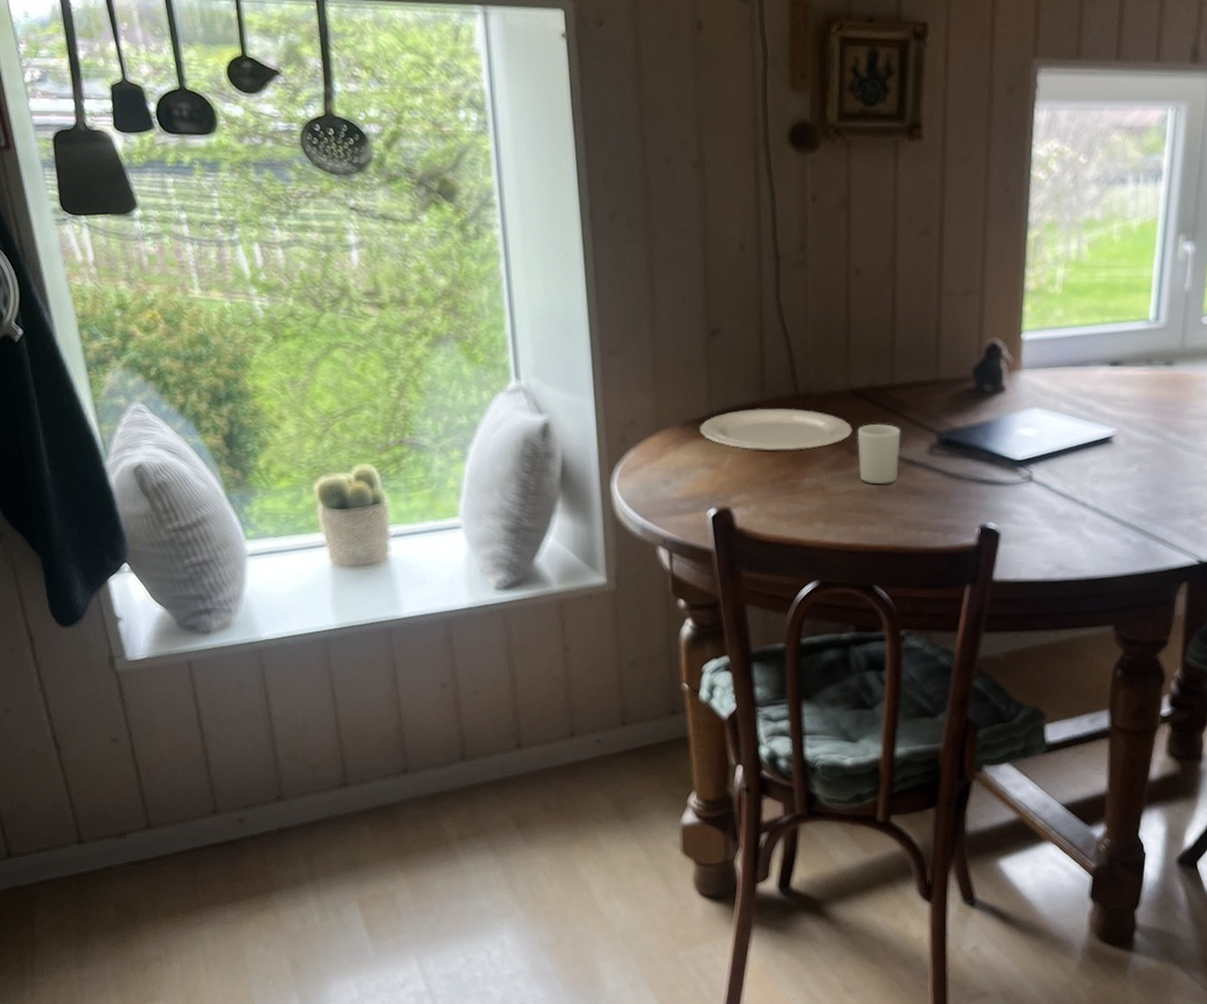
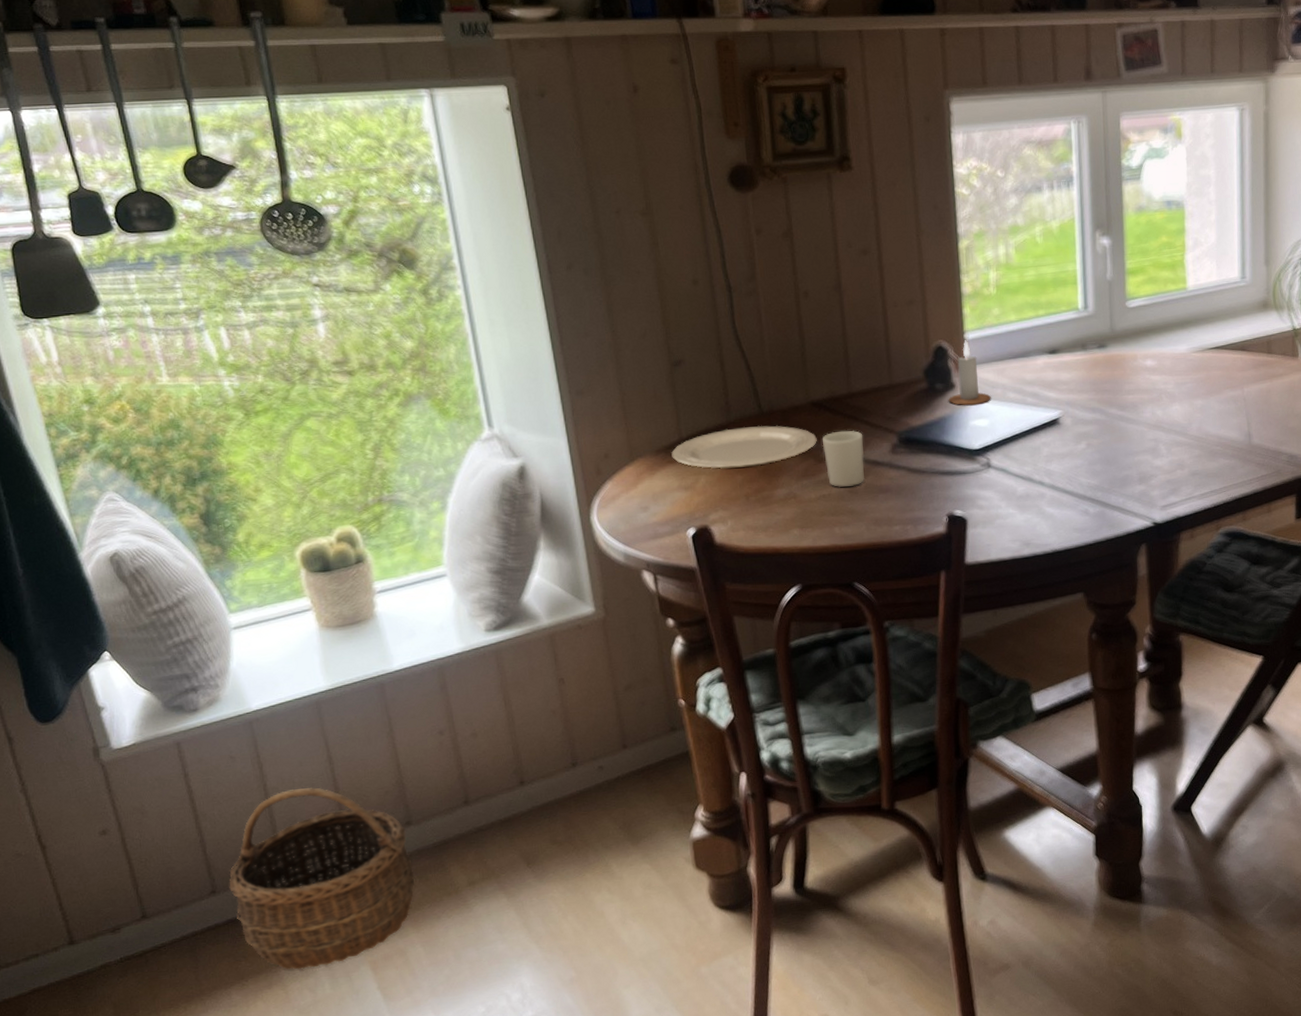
wicker basket: none [230,722,408,898] -> present [229,787,415,970]
candle: none [995,341,1042,412] -> present [948,340,991,405]

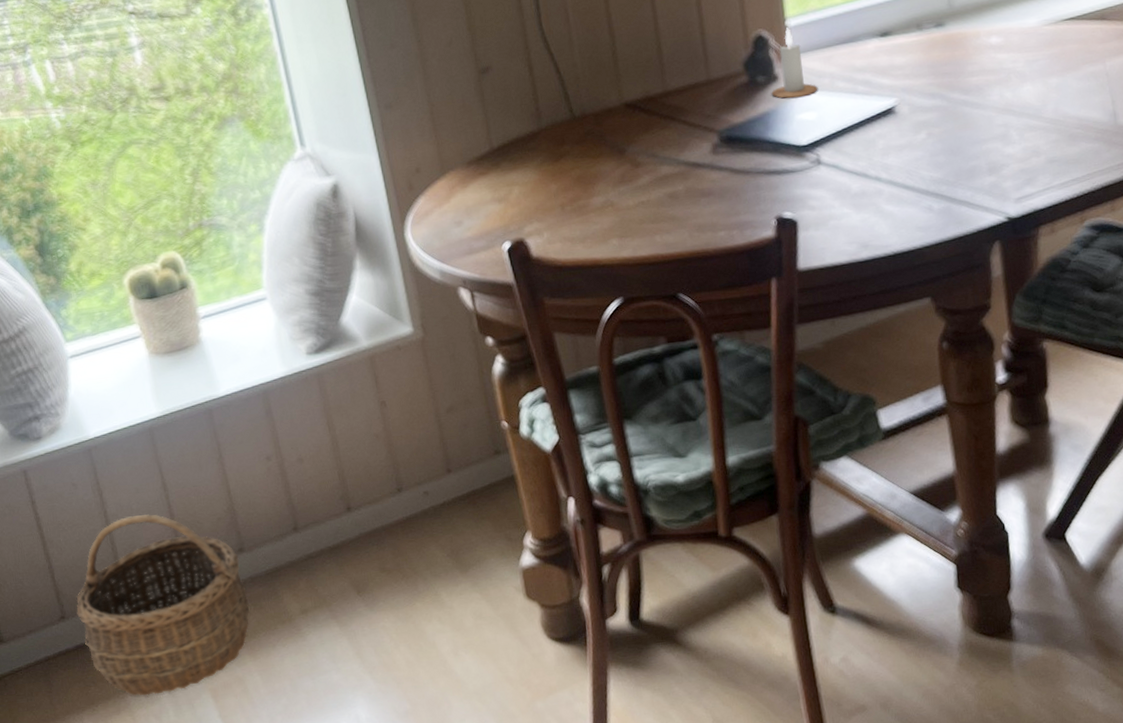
plate: present [671,425,817,470] -> none [483,130,633,179]
mug: present [822,430,865,488] -> none [638,131,685,194]

